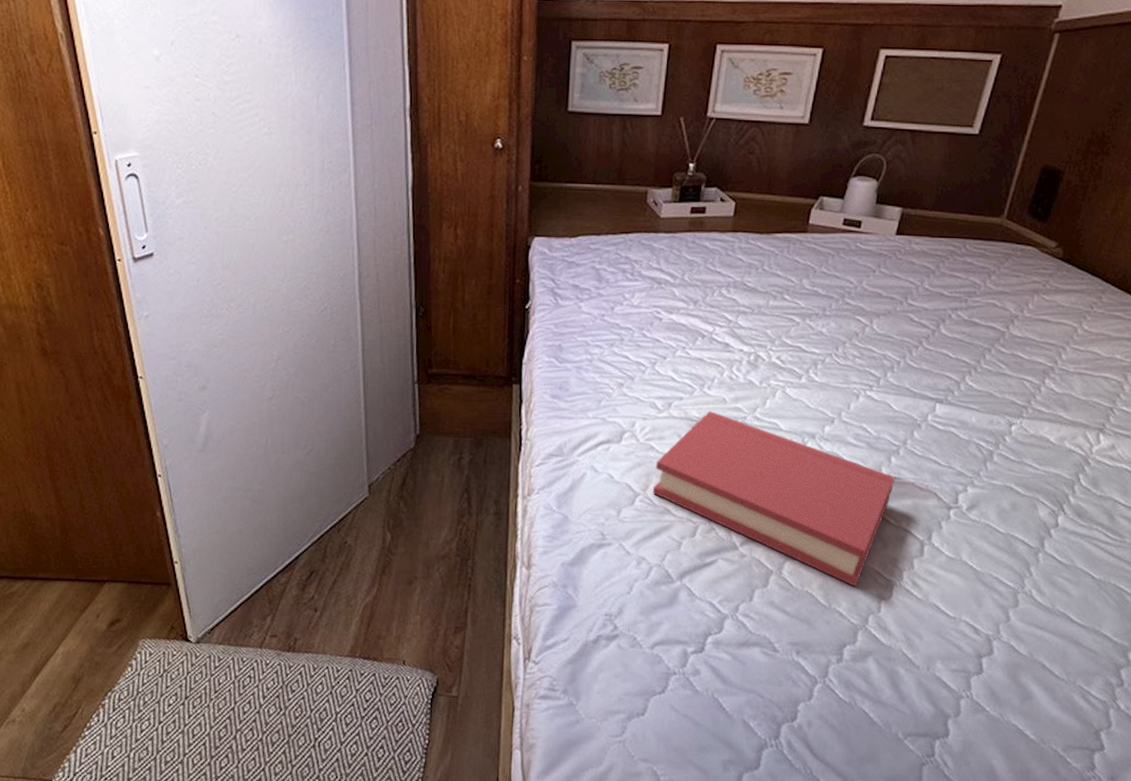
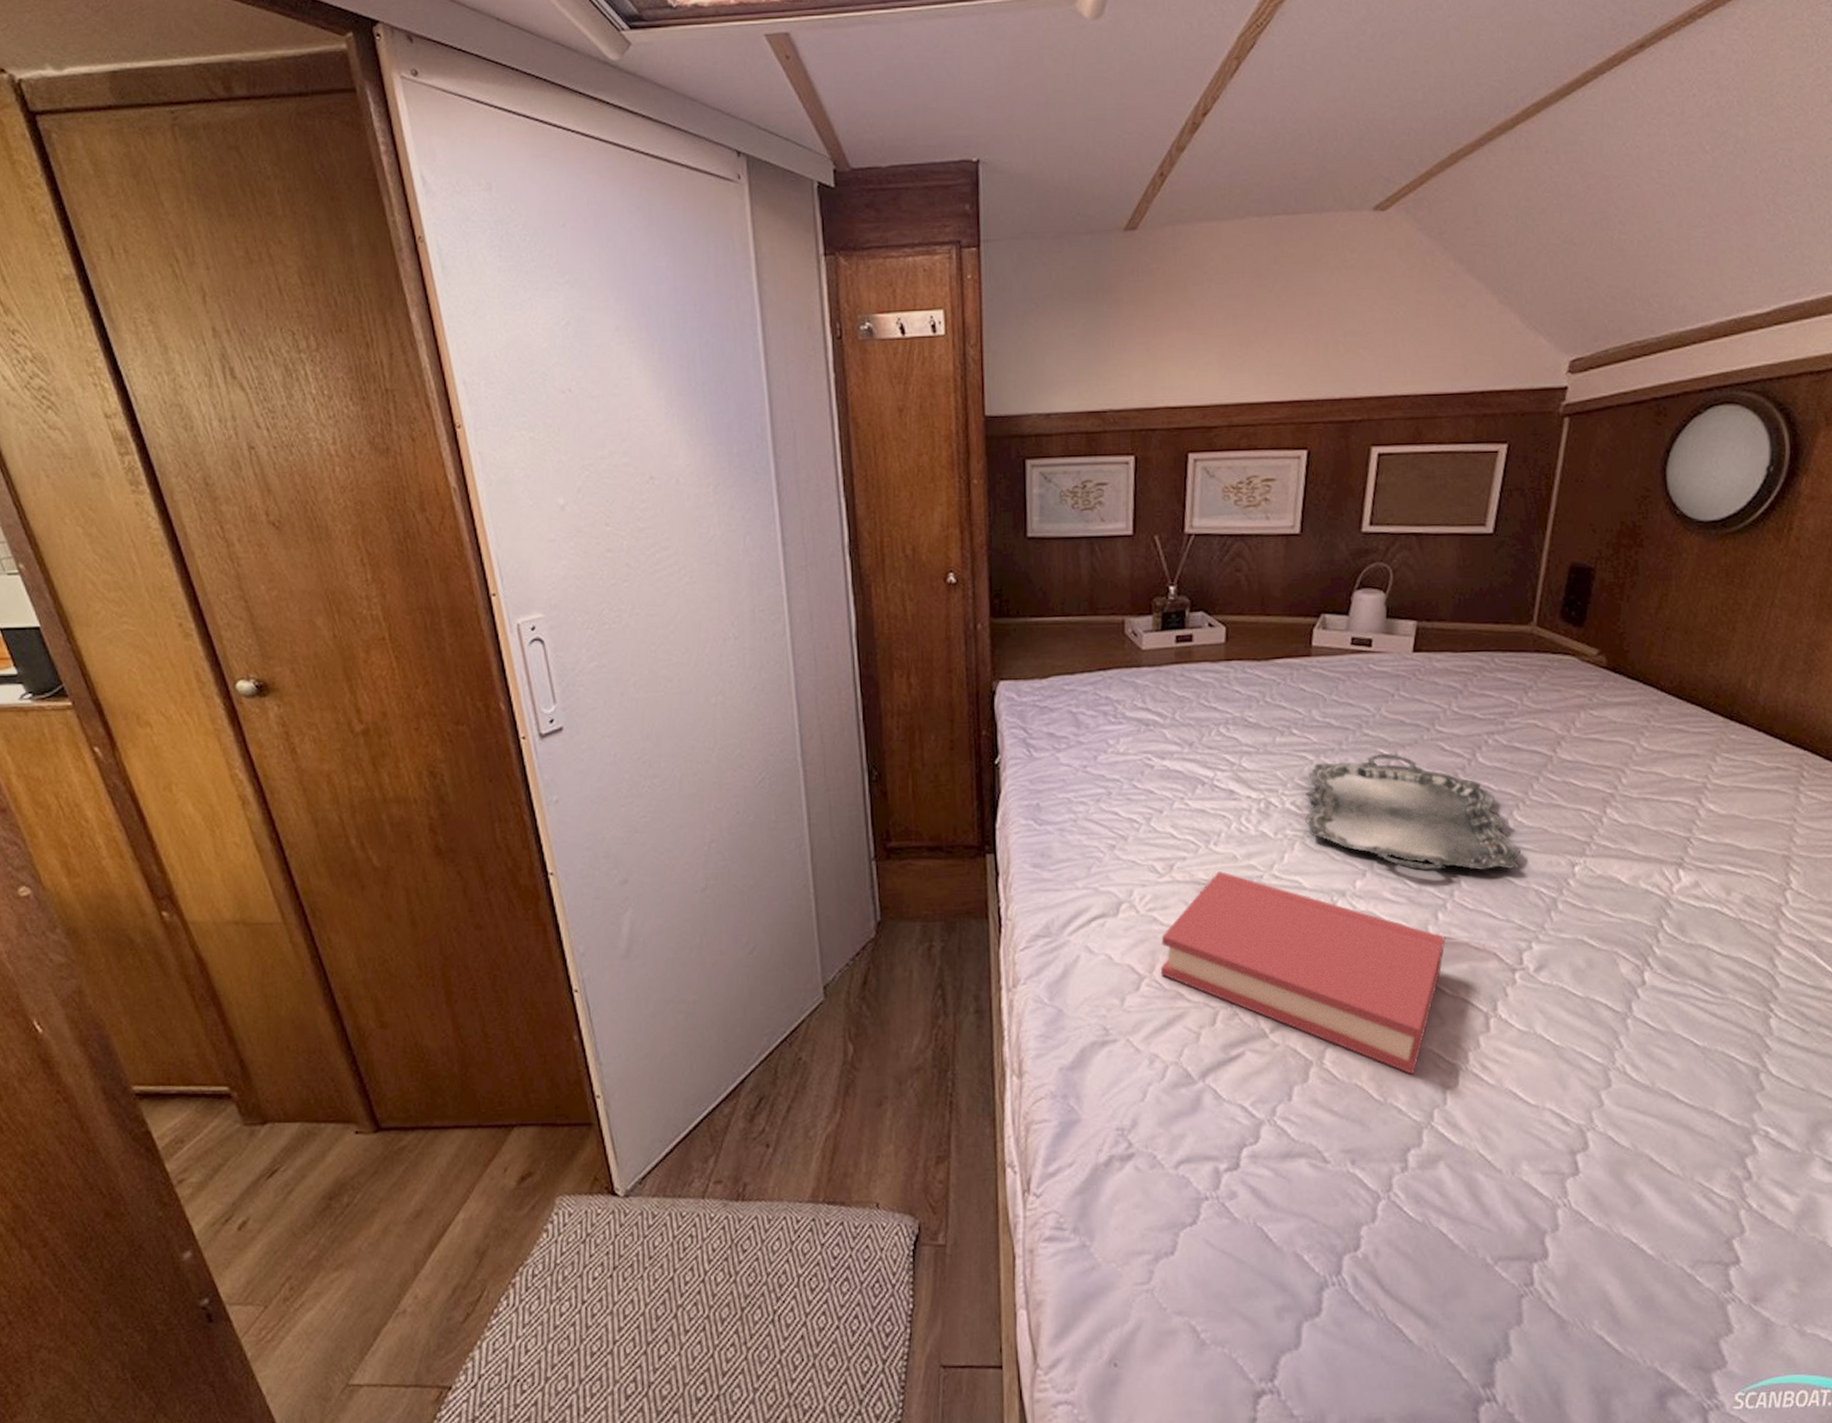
serving tray: none [787,321,968,425] -> present [1304,754,1521,871]

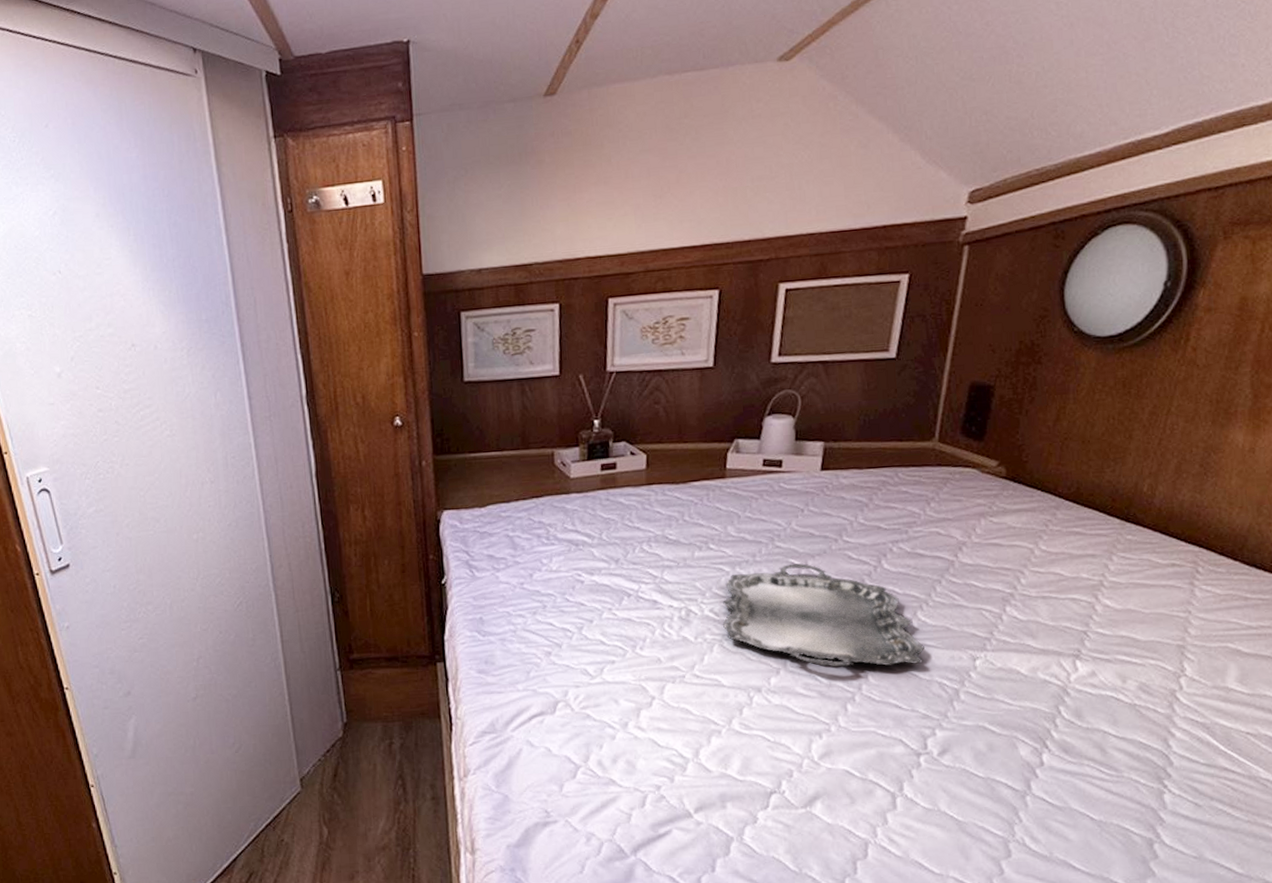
hardback book: present [1160,871,1445,1075] -> none [594,672,854,848]

